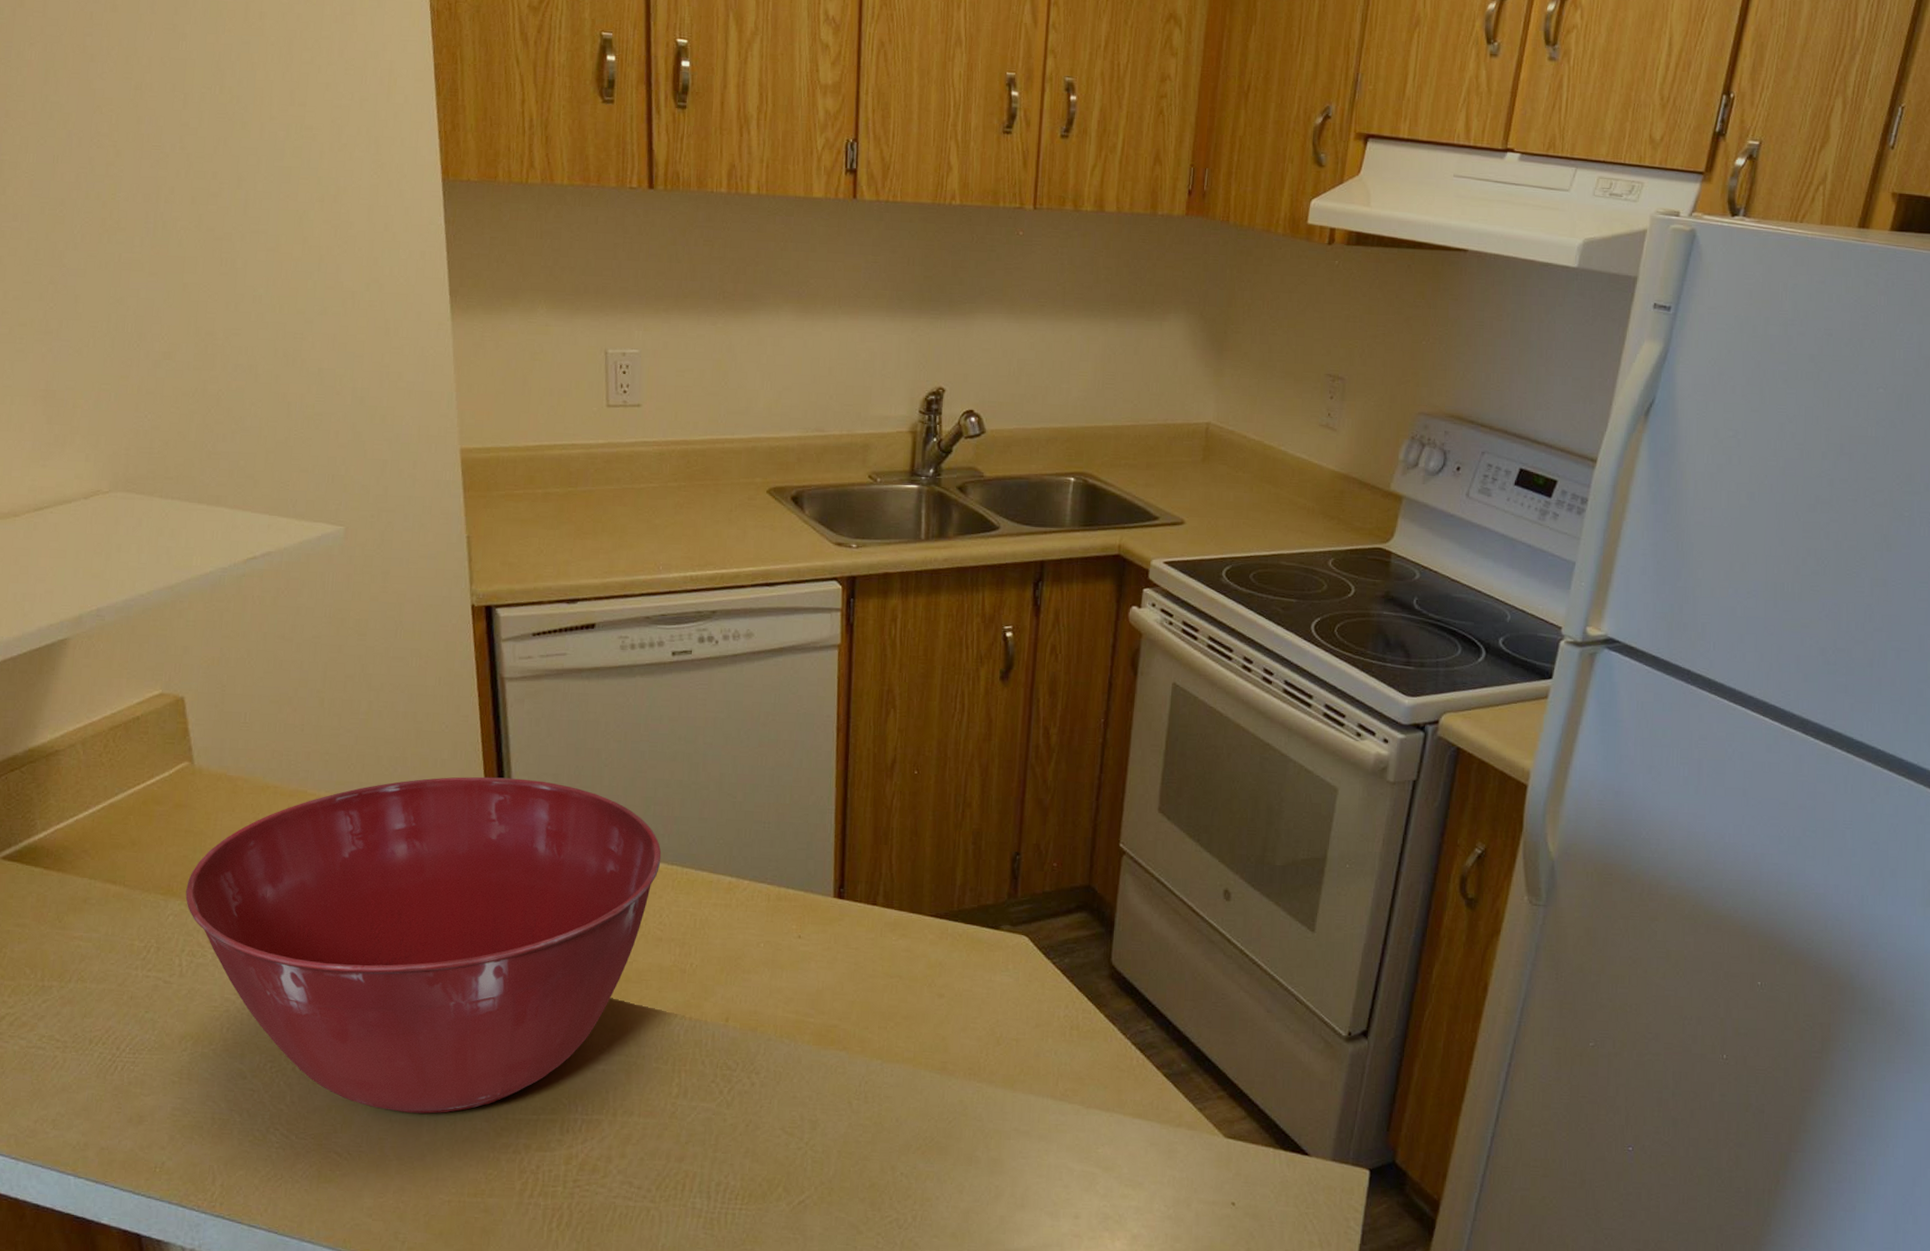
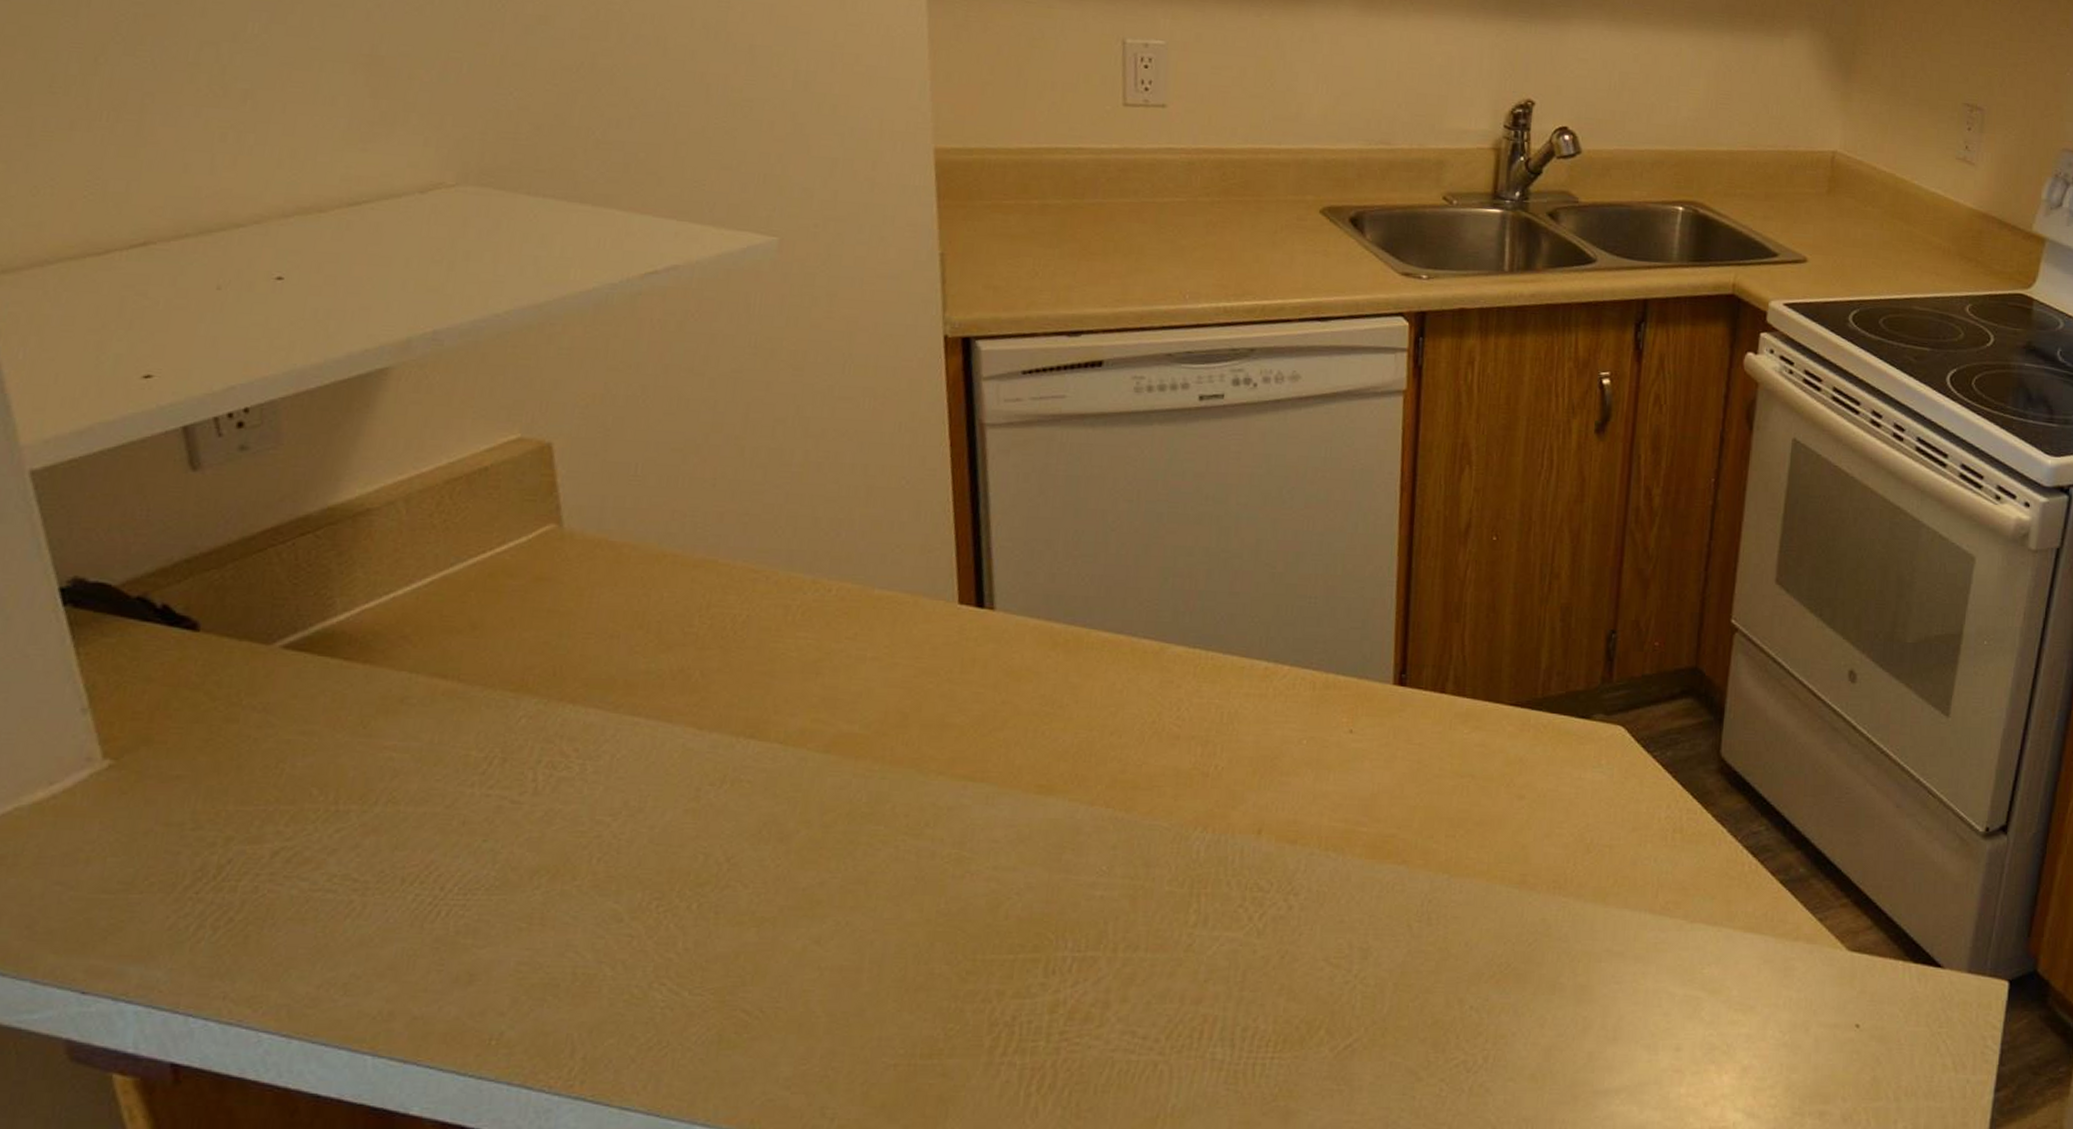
mixing bowl: present [185,776,662,1114] -> none [545,543,1181,957]

